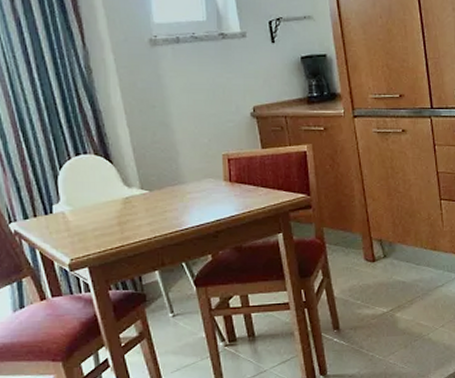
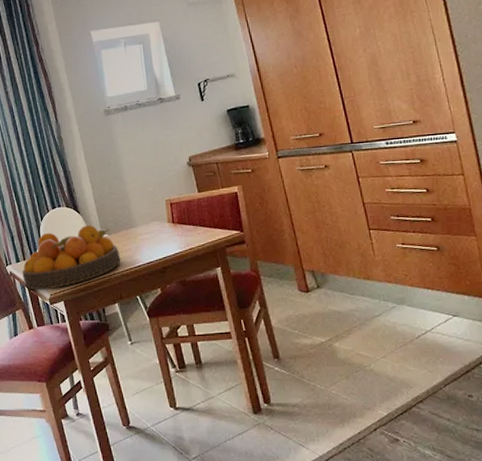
fruit bowl: none [31,178,164,254] -> present [21,225,121,290]

